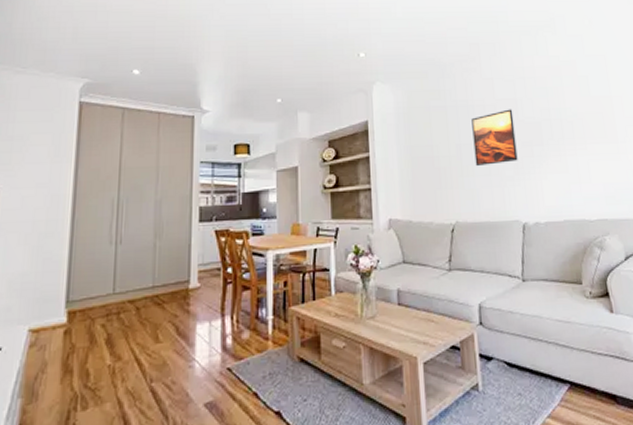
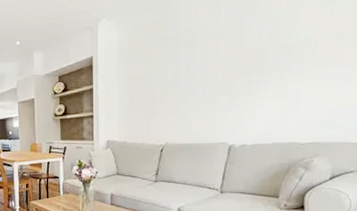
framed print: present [471,109,518,167] -> none [190,36,237,95]

